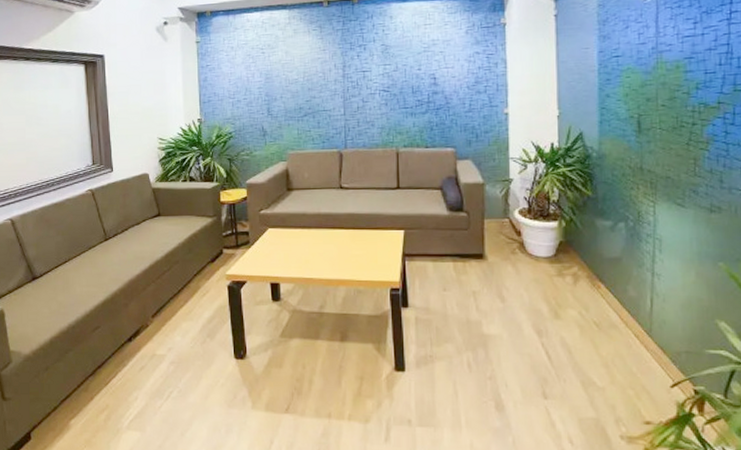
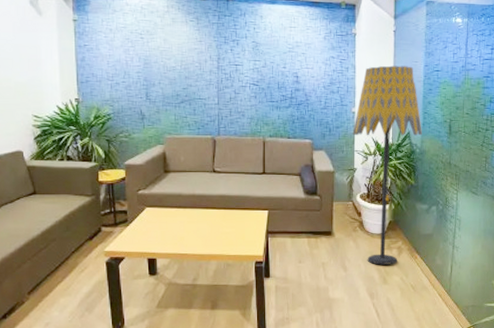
floor lamp: none [506,54,599,295] -> present [352,65,422,265]

